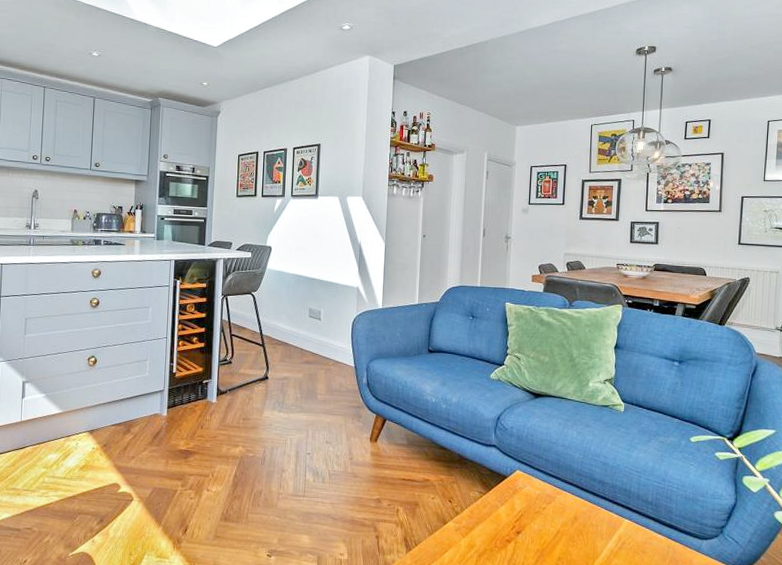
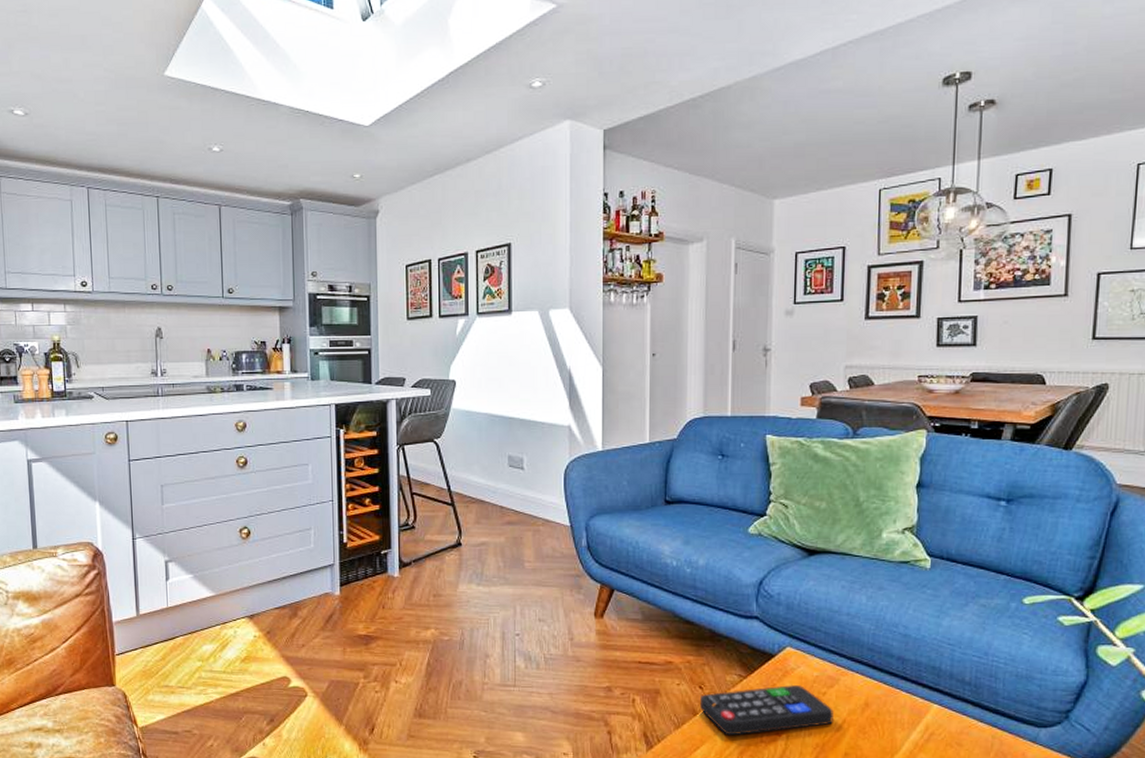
remote control: none [449,500,551,542] -> present [700,684,834,736]

